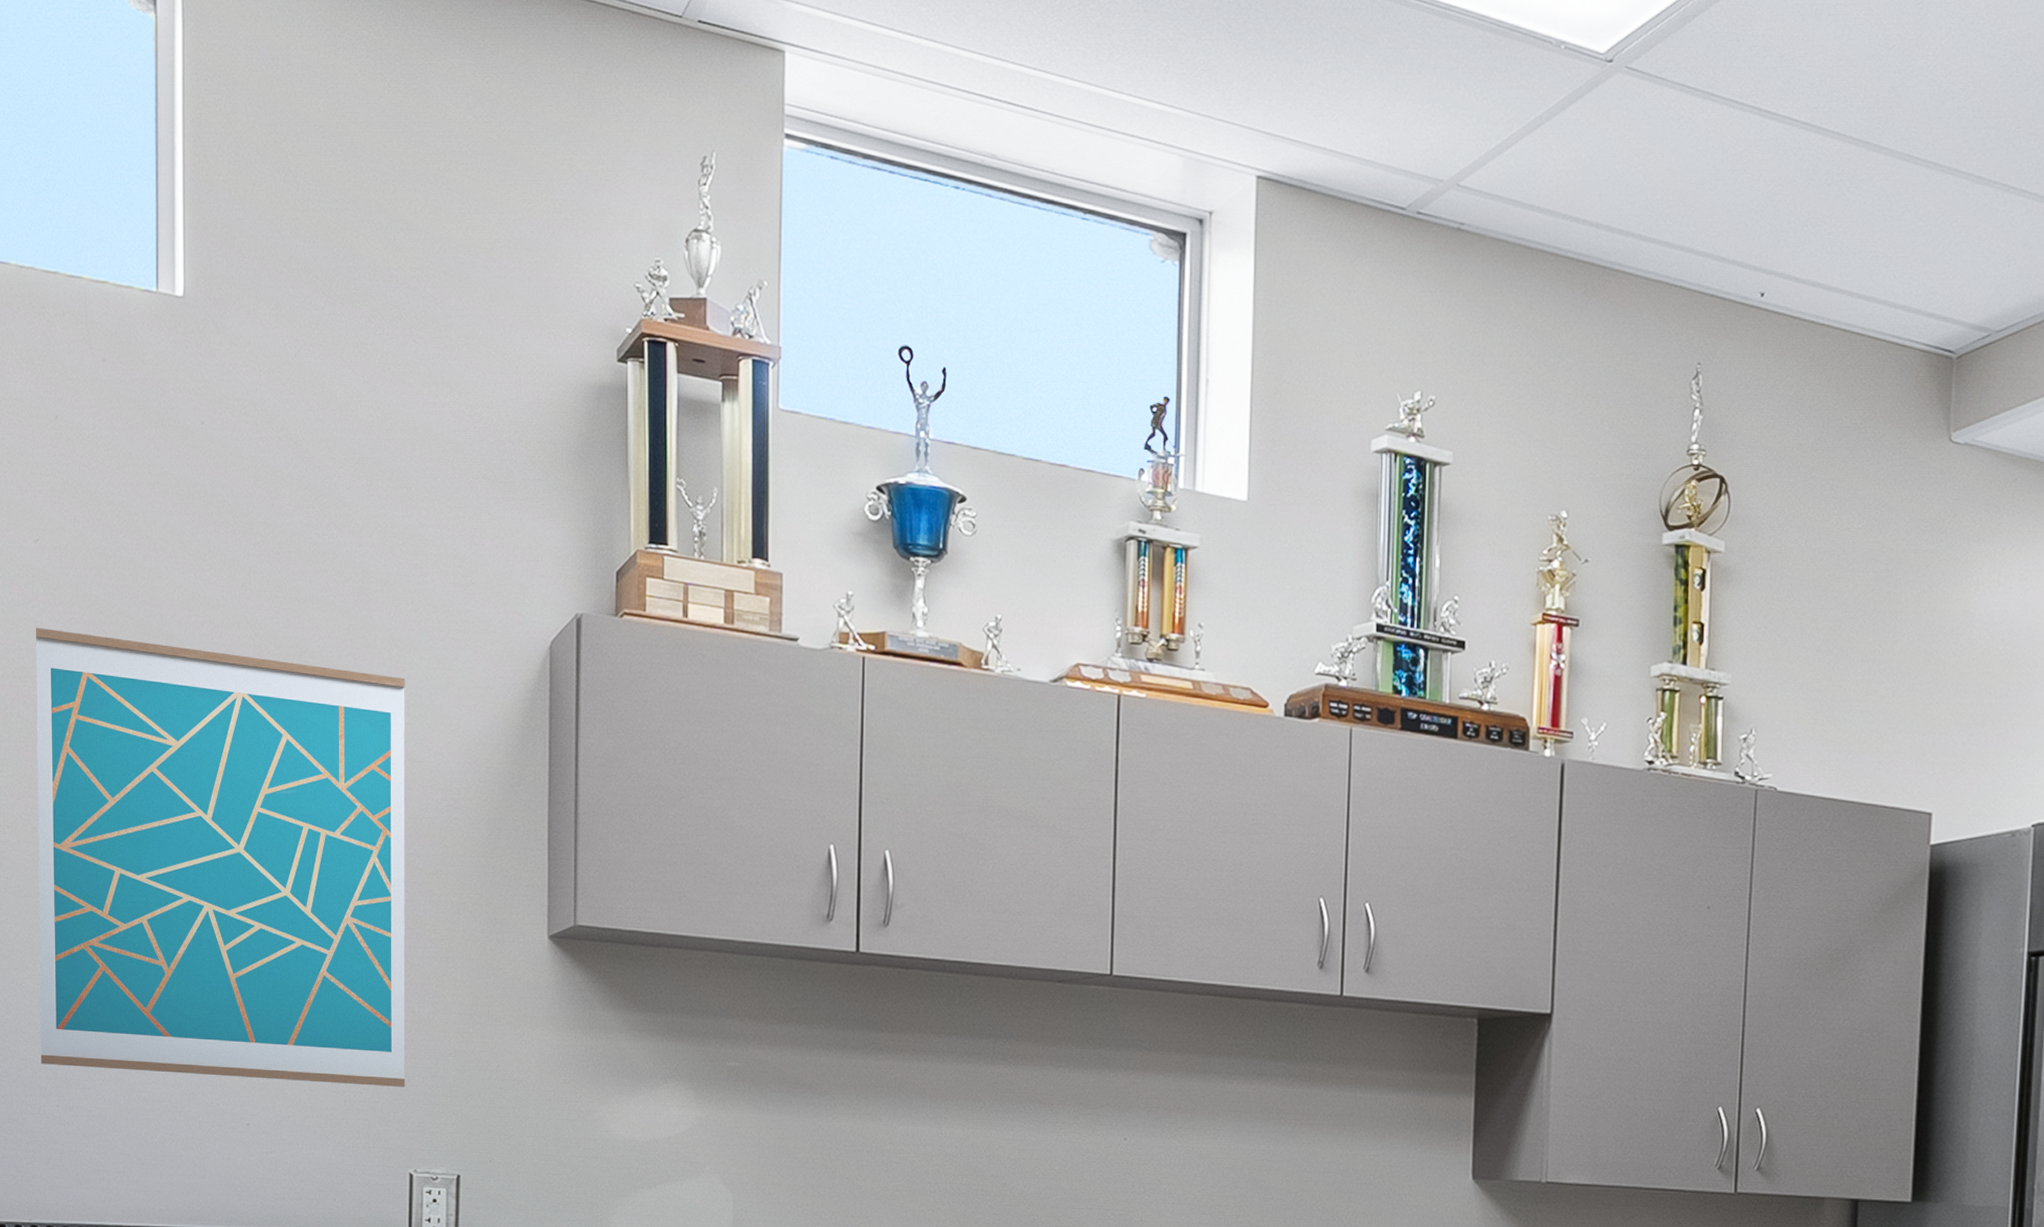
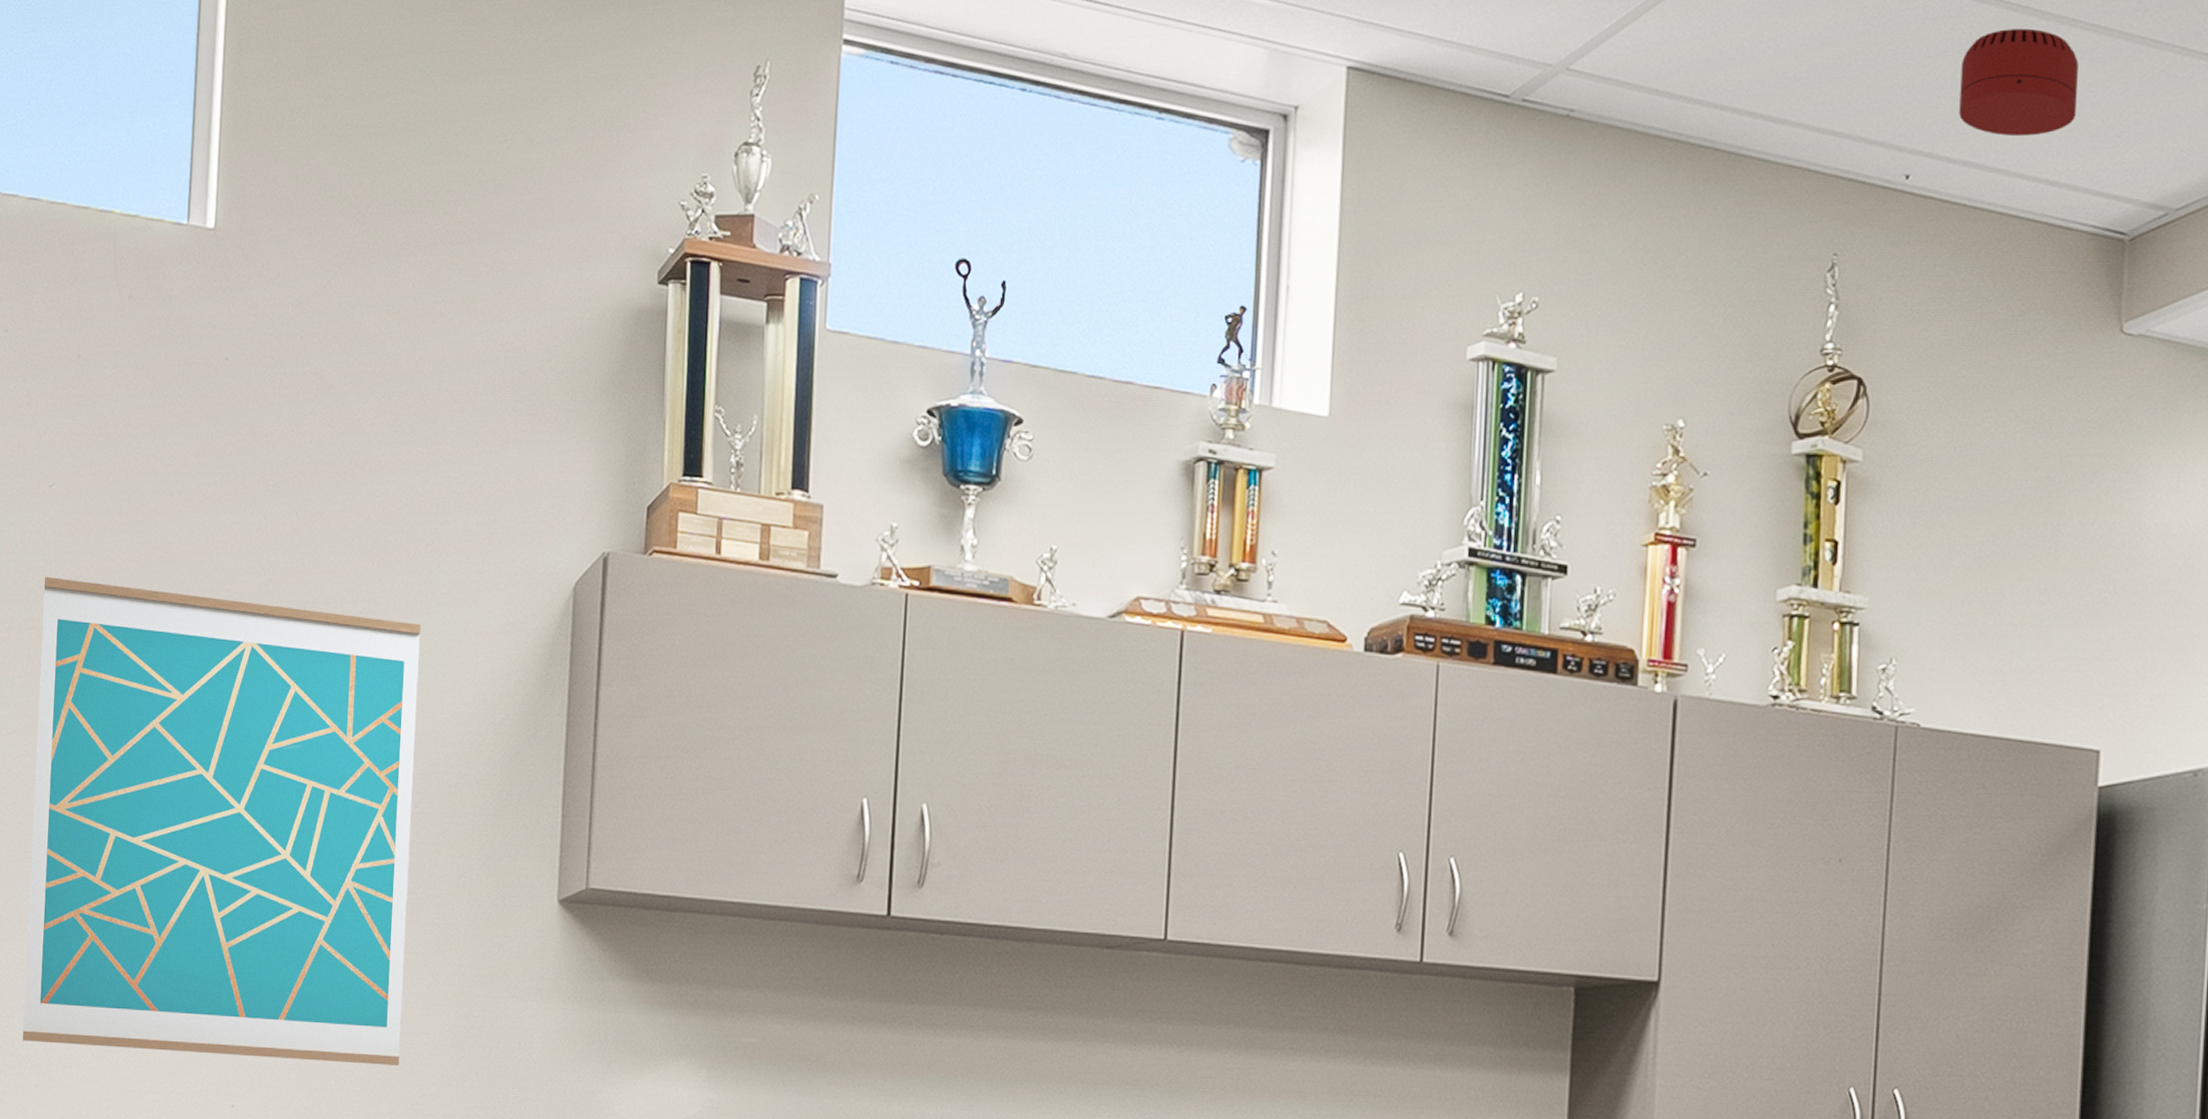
smoke detector: none [1807,162,1912,261] -> present [1959,28,2079,137]

